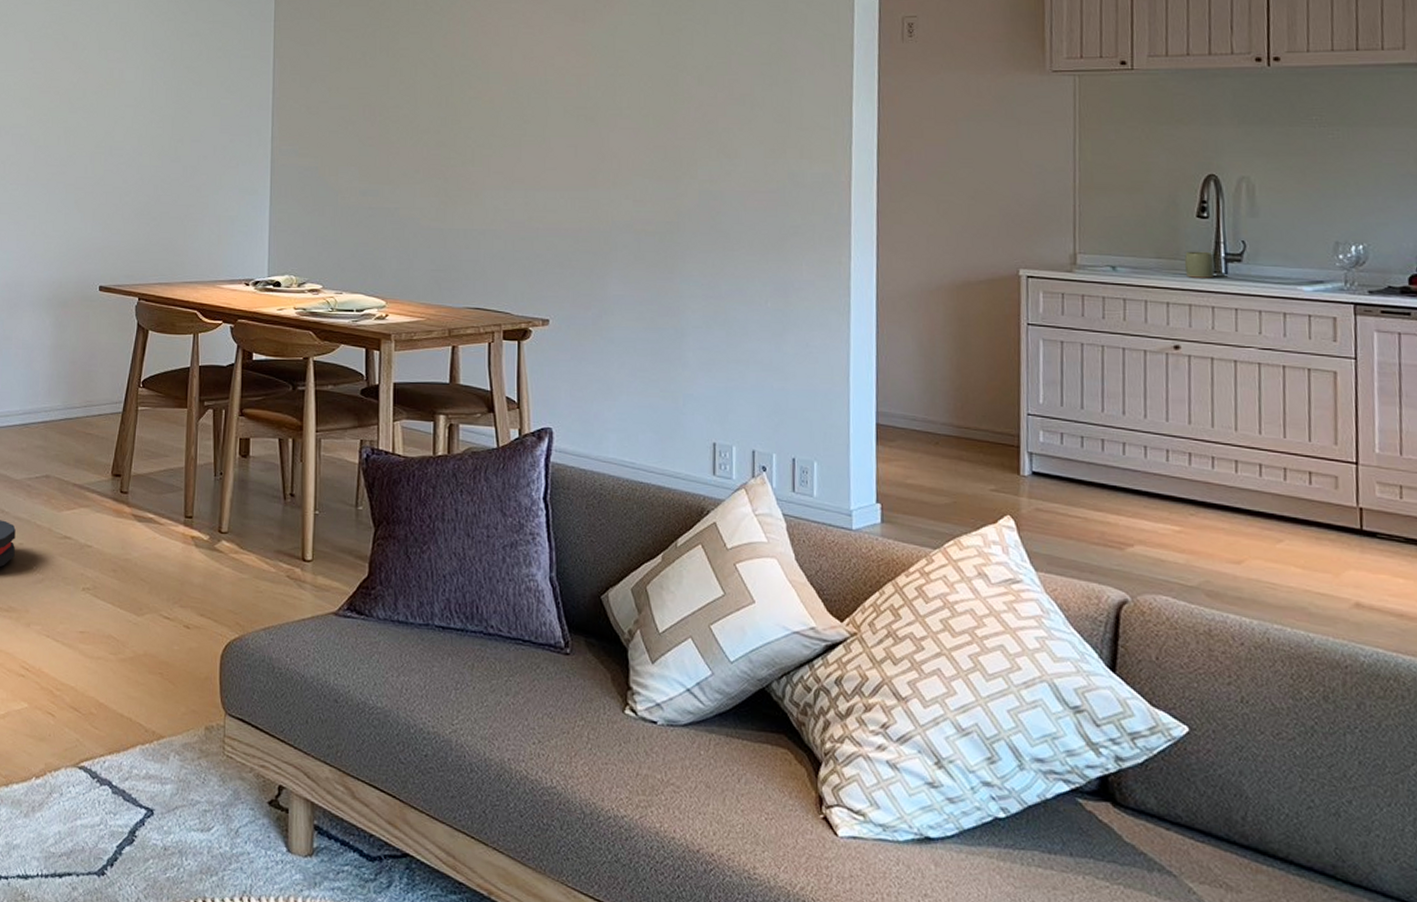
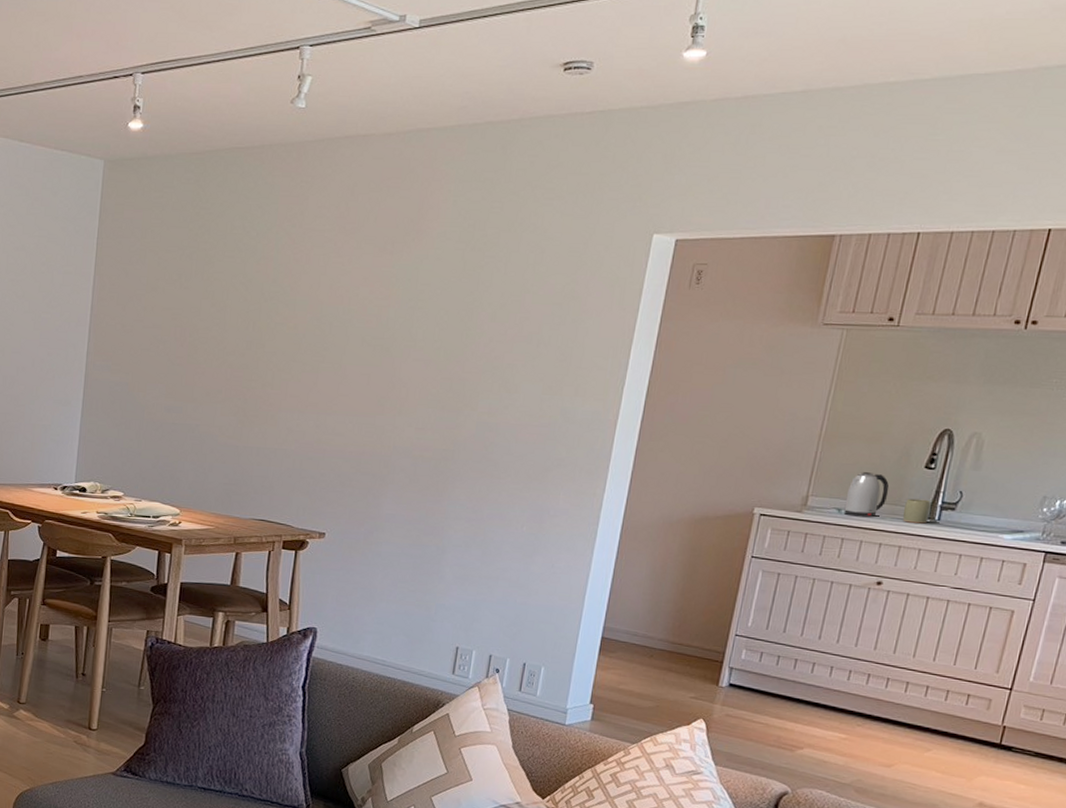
kettle: none [1117,225,1164,274] -> present [844,472,890,517]

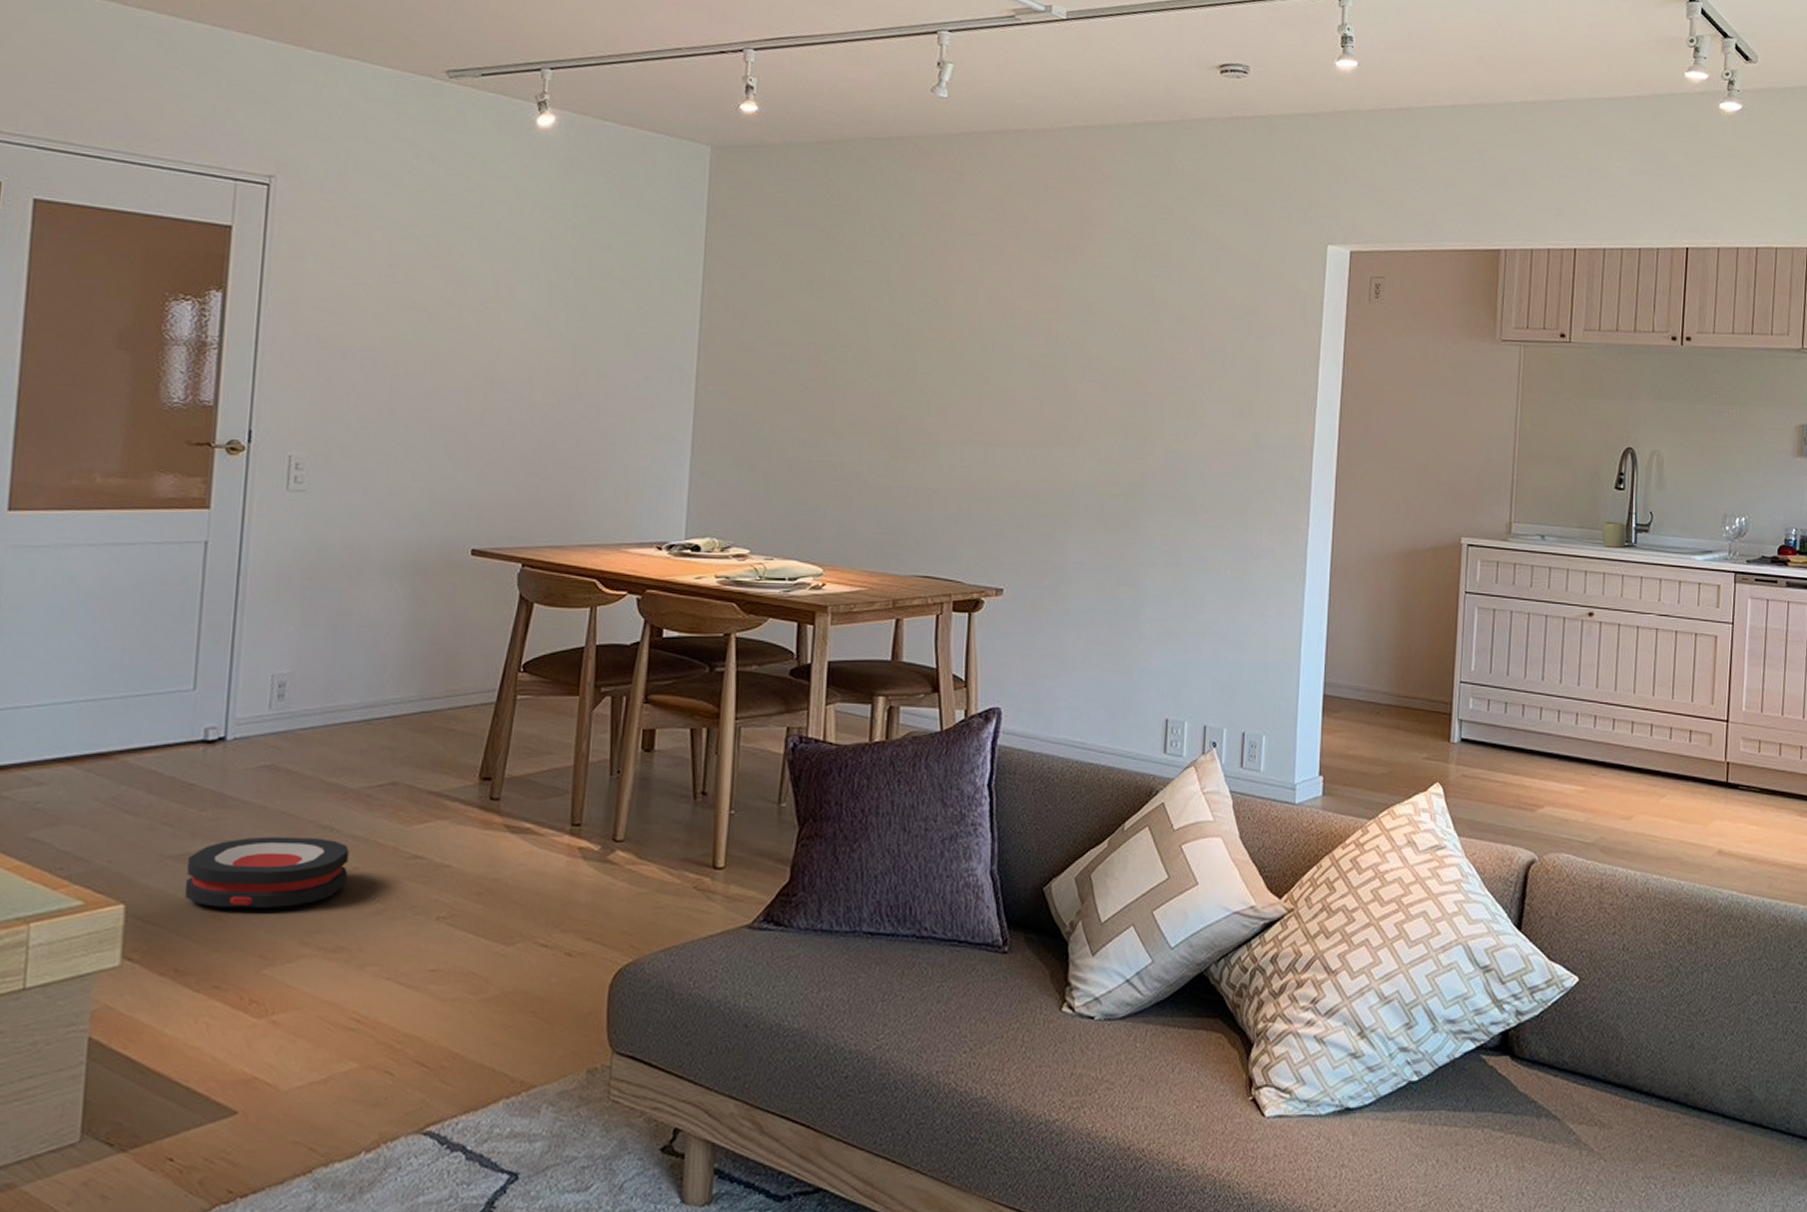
kettle: present [844,472,890,517] -> none [1547,495,1586,543]

